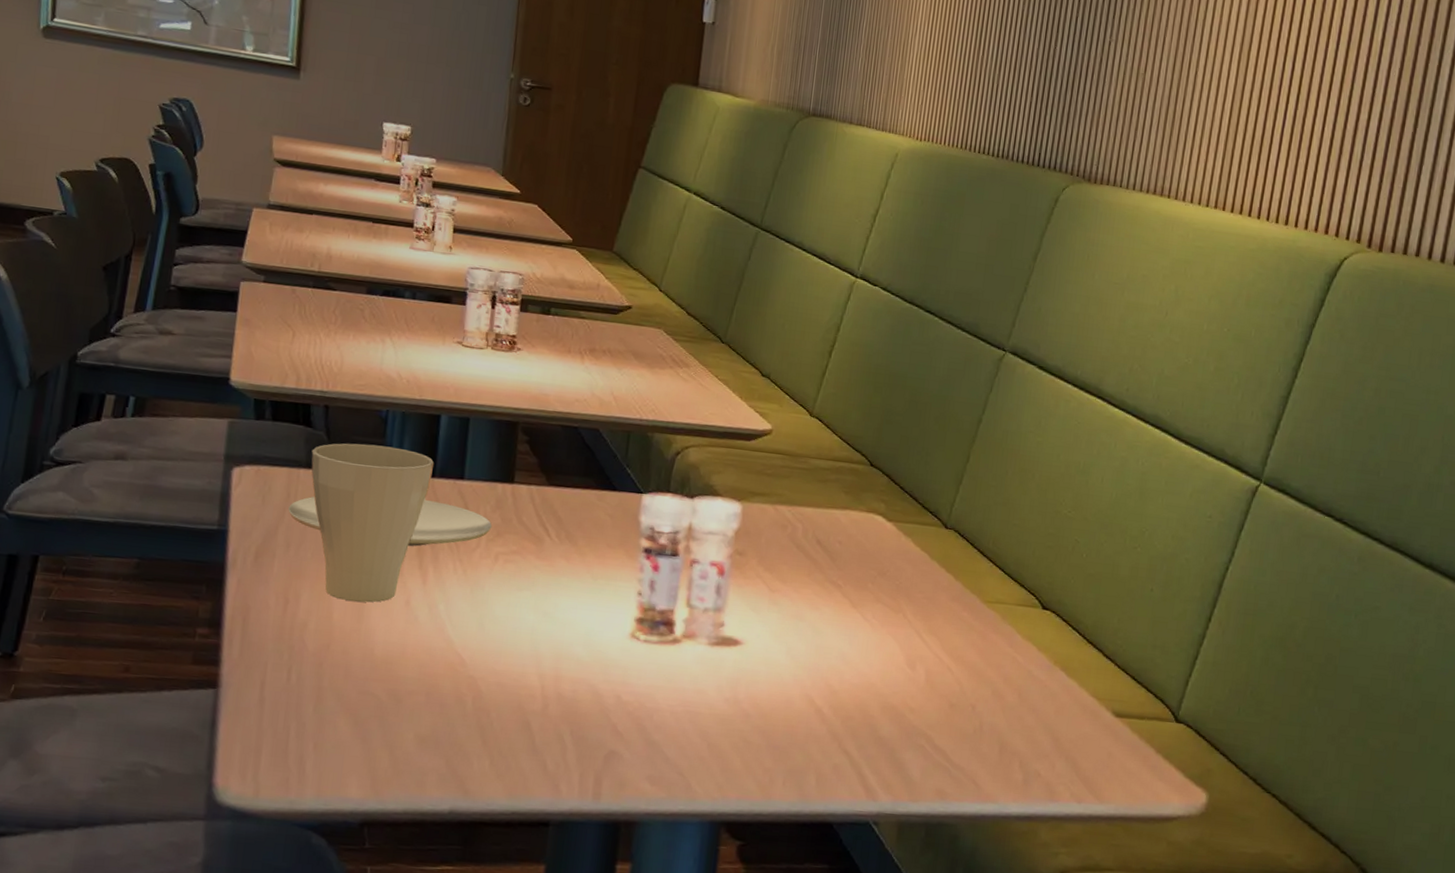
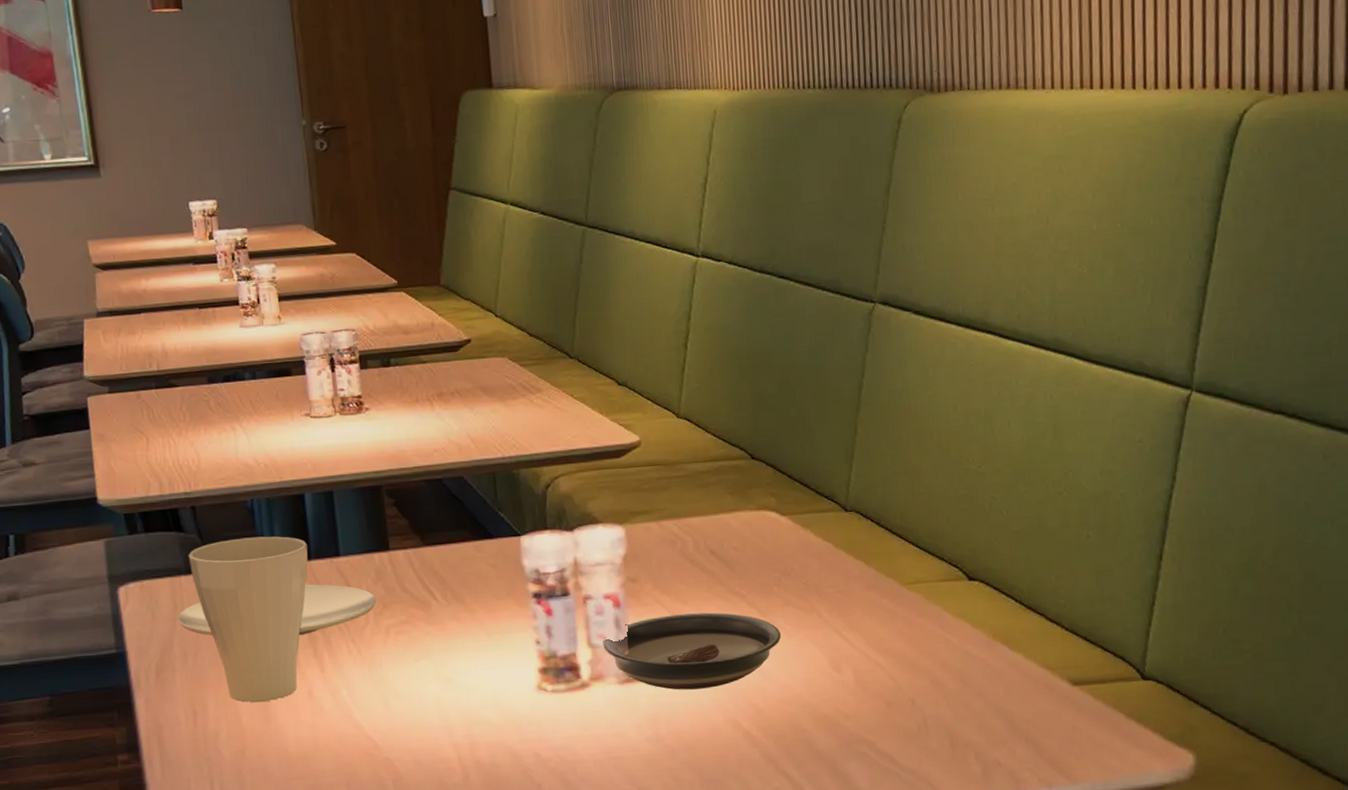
saucer: none [701,590,867,664] -> present [603,612,782,690]

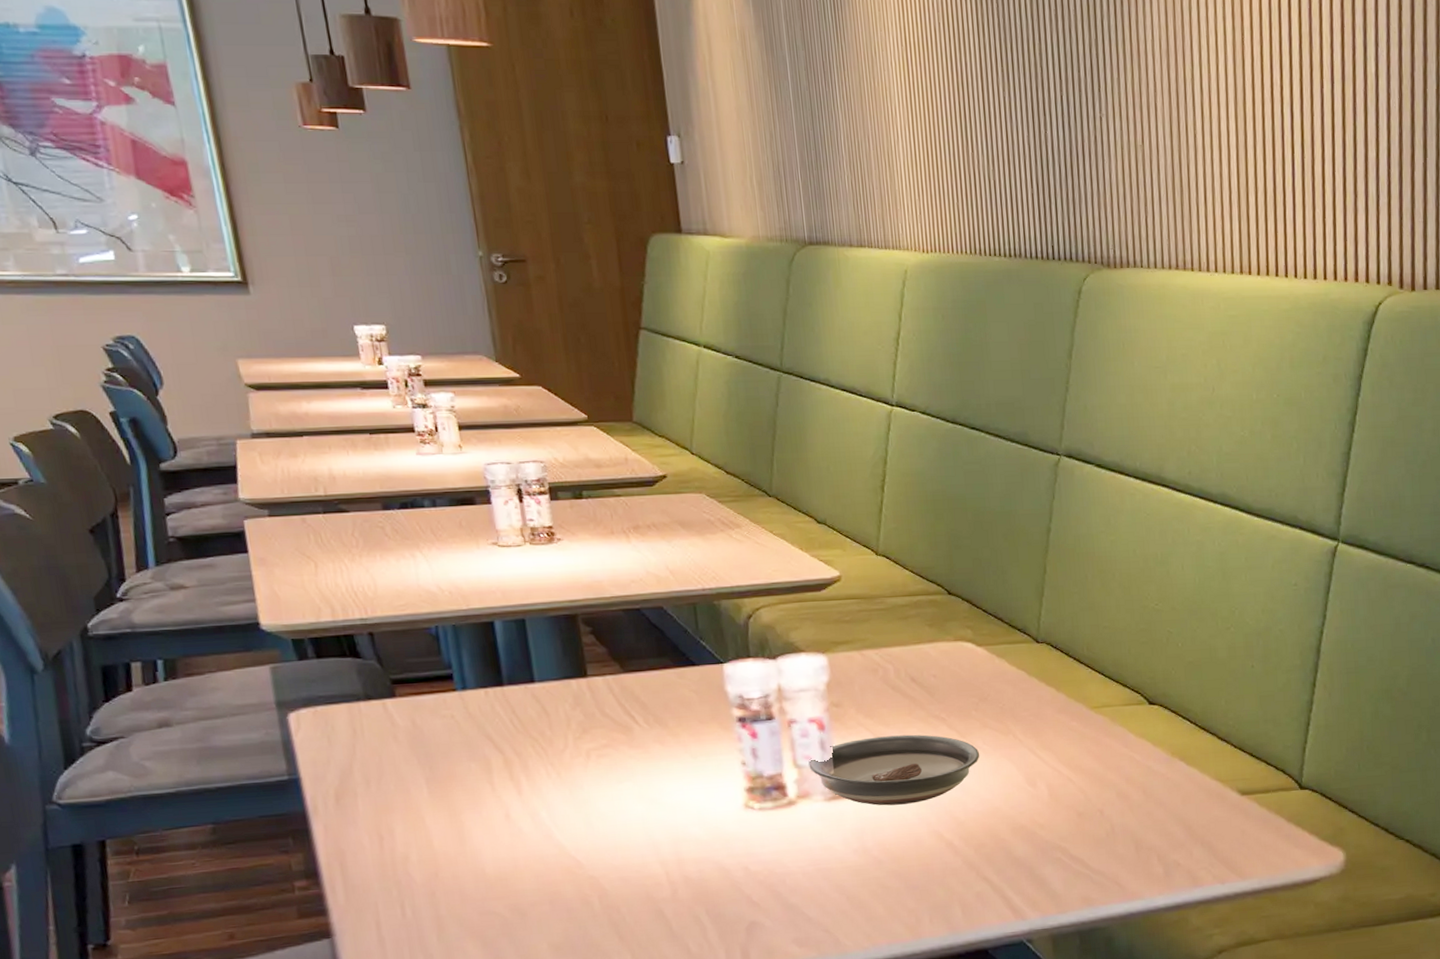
plate: present [178,584,377,636] -> none [357,709,576,761]
cup: present [188,536,309,702] -> none [367,662,501,826]

